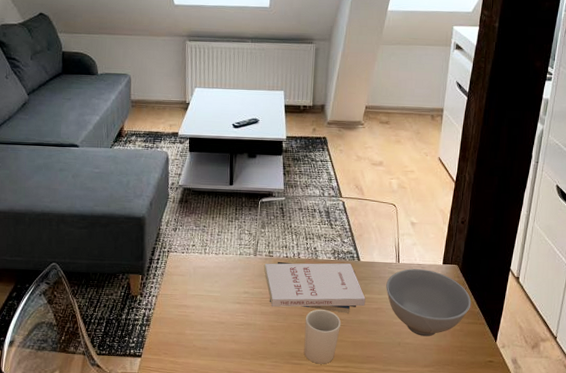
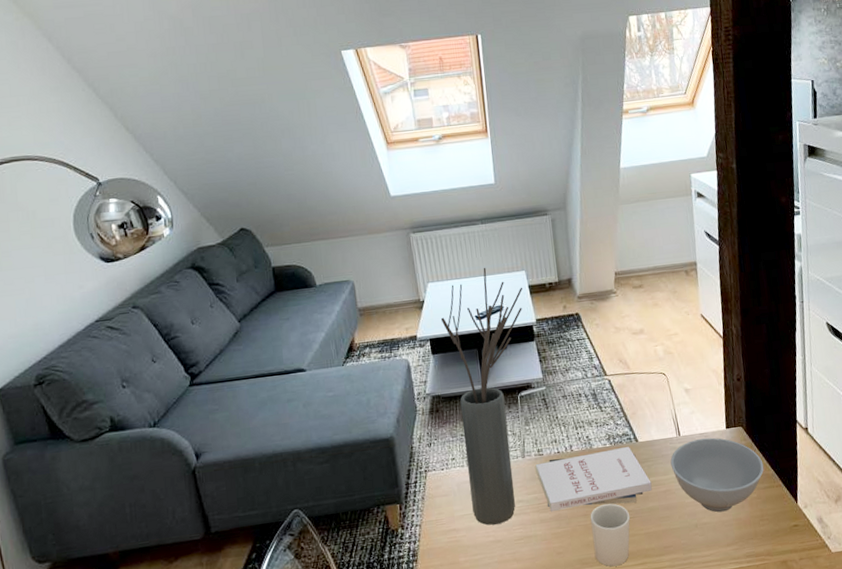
vase: none [201,82,280,308] -> present [440,267,523,525]

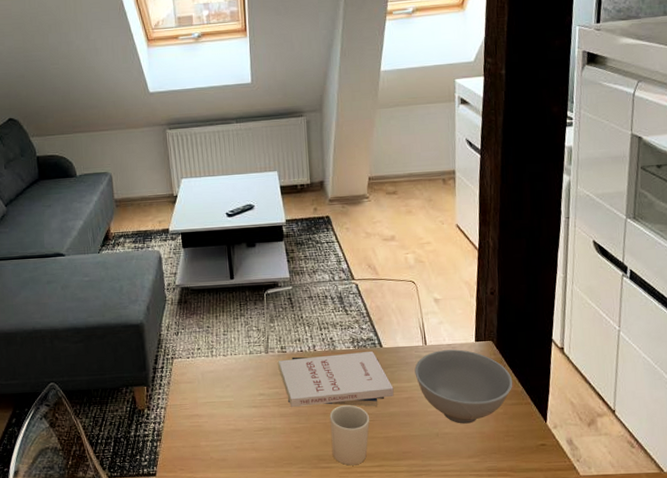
vase: present [440,267,523,525] -> none [192,166,275,414]

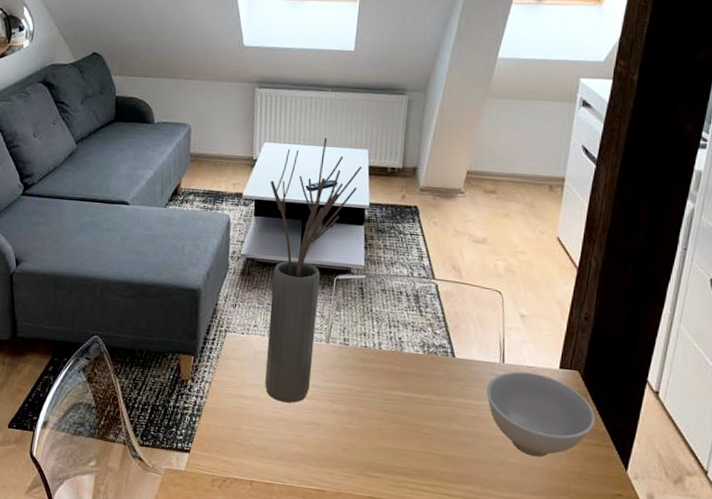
vase: none [192,166,275,414] -> present [265,137,363,403]
books: present [278,350,394,407] -> none [337,351,461,420]
mug: present [329,405,370,466] -> none [382,413,430,480]

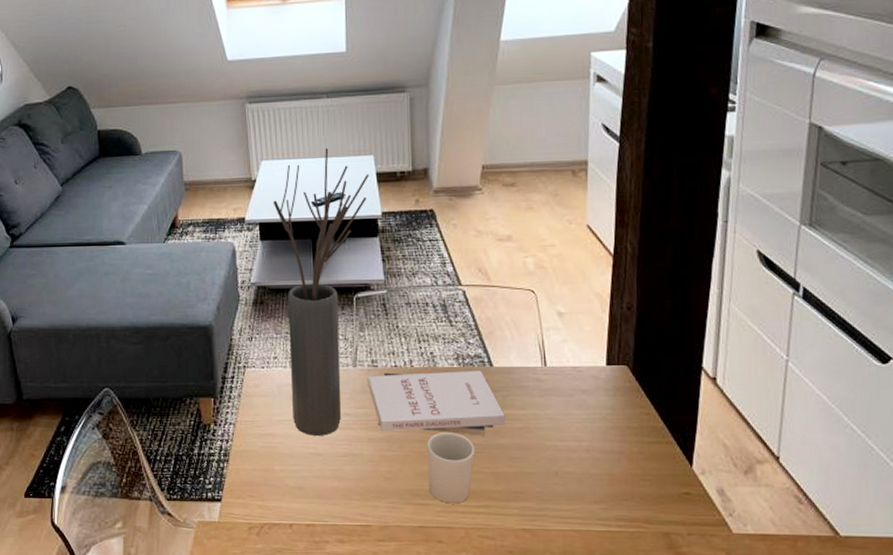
books: none [337,351,461,420] -> present [367,370,505,436]
mug: none [382,413,430,480] -> present [427,433,476,504]
bowl: present [486,371,596,457] -> none [531,374,652,463]

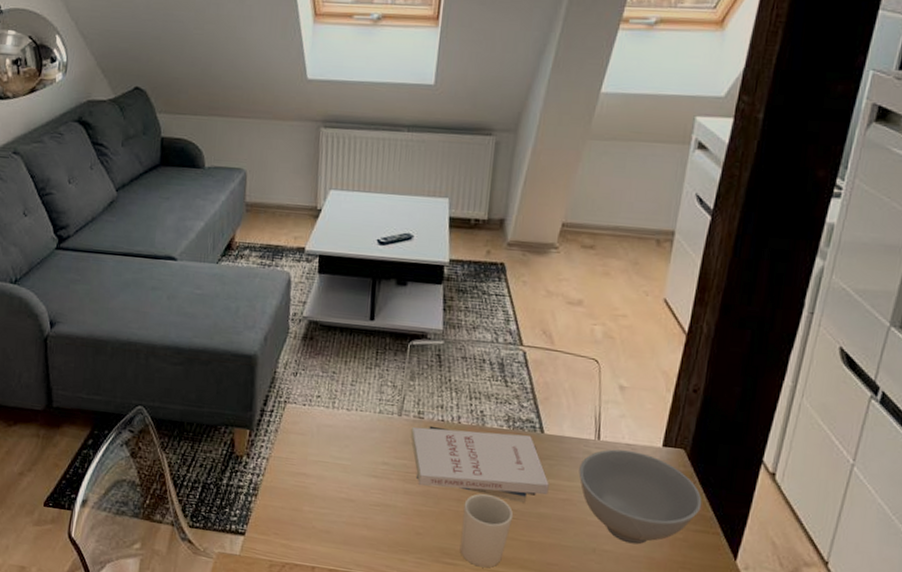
vase: present [272,147,370,436] -> none [329,184,442,482]
bowl: none [531,374,652,463] -> present [579,449,702,545]

